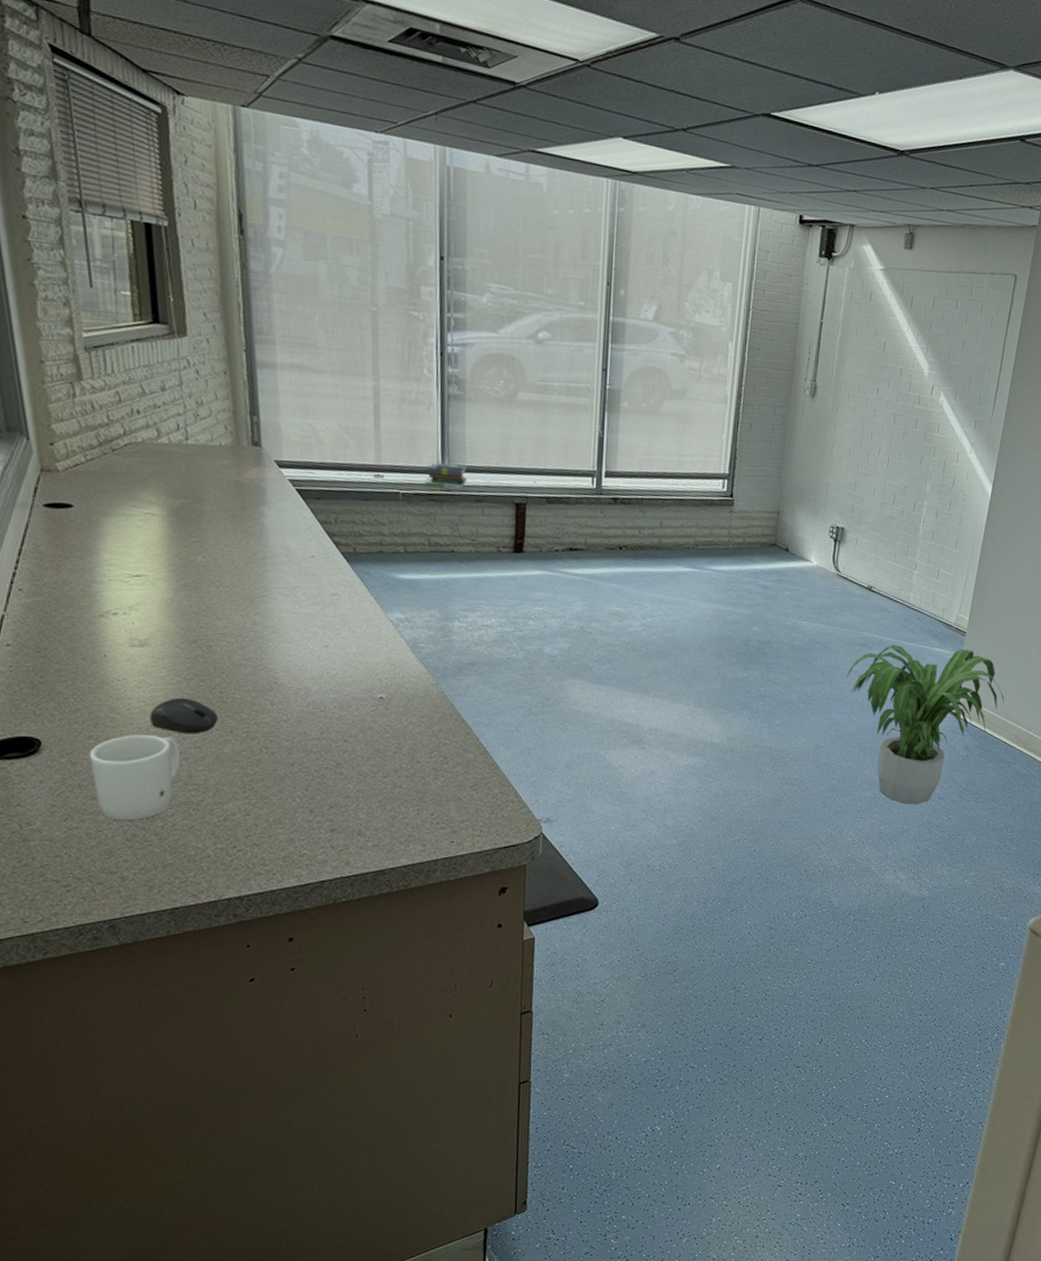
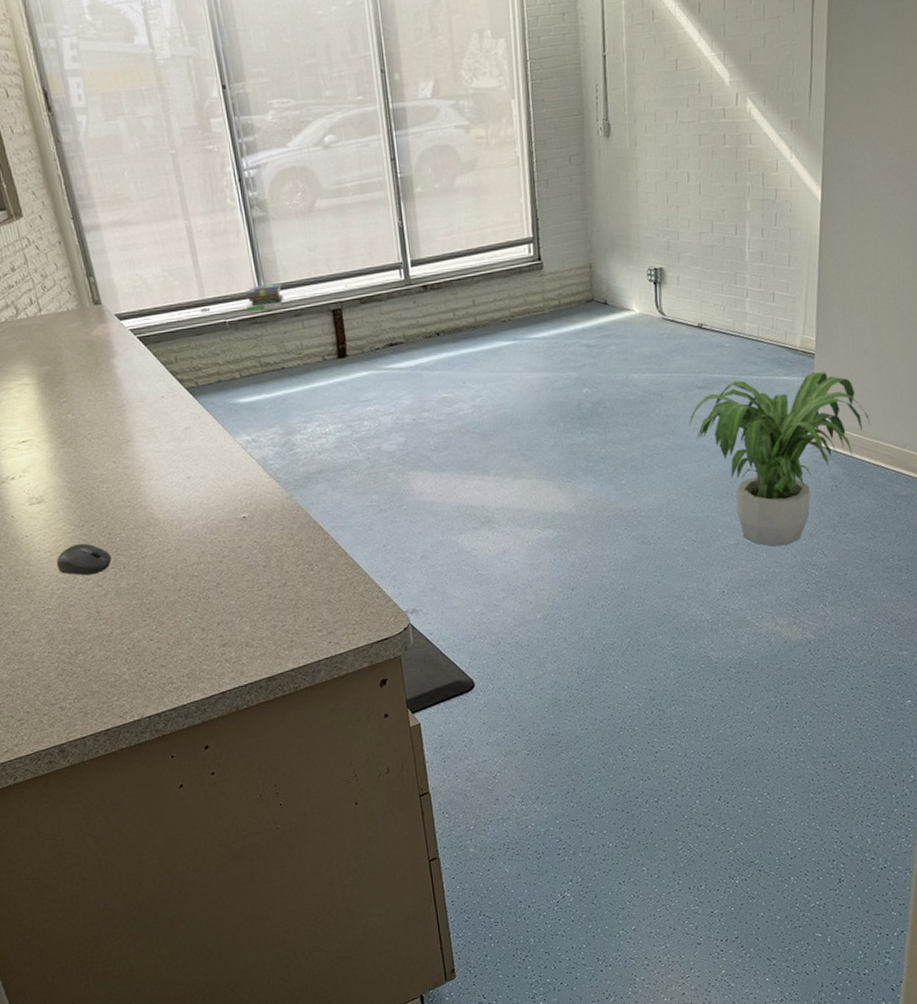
mug: present [89,734,181,821] -> none [15,579,89,659]

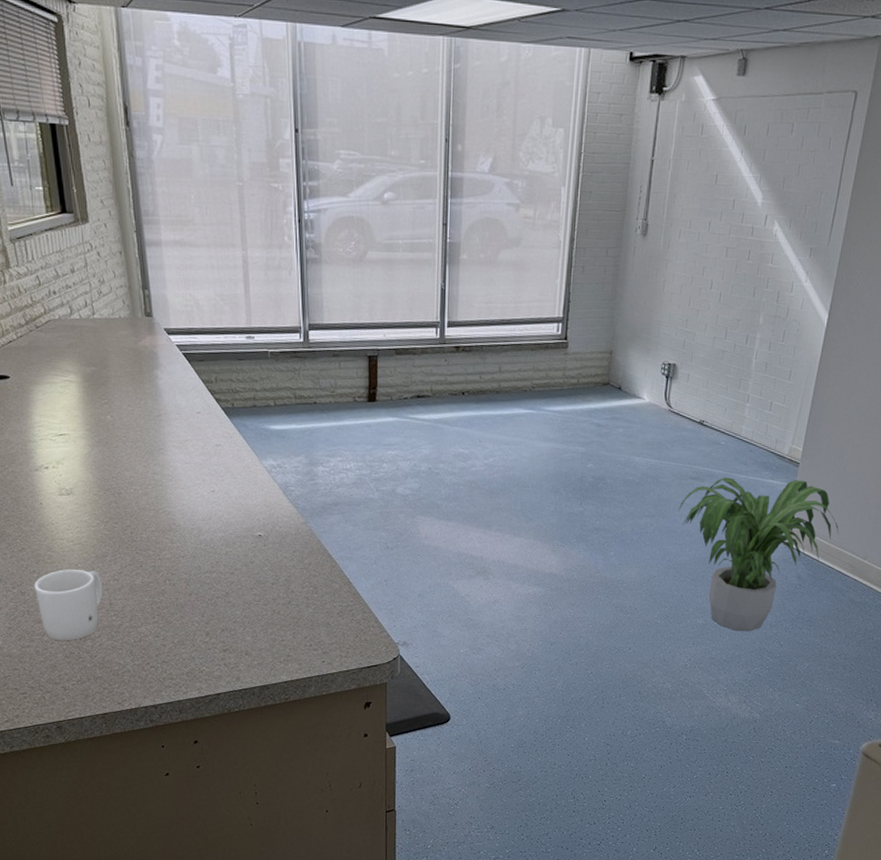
mug: none [15,579,89,659] -> present [34,568,103,641]
computer mouse: present [56,544,112,576] -> none [77,538,130,569]
books: present [246,283,284,312] -> none [289,322,326,347]

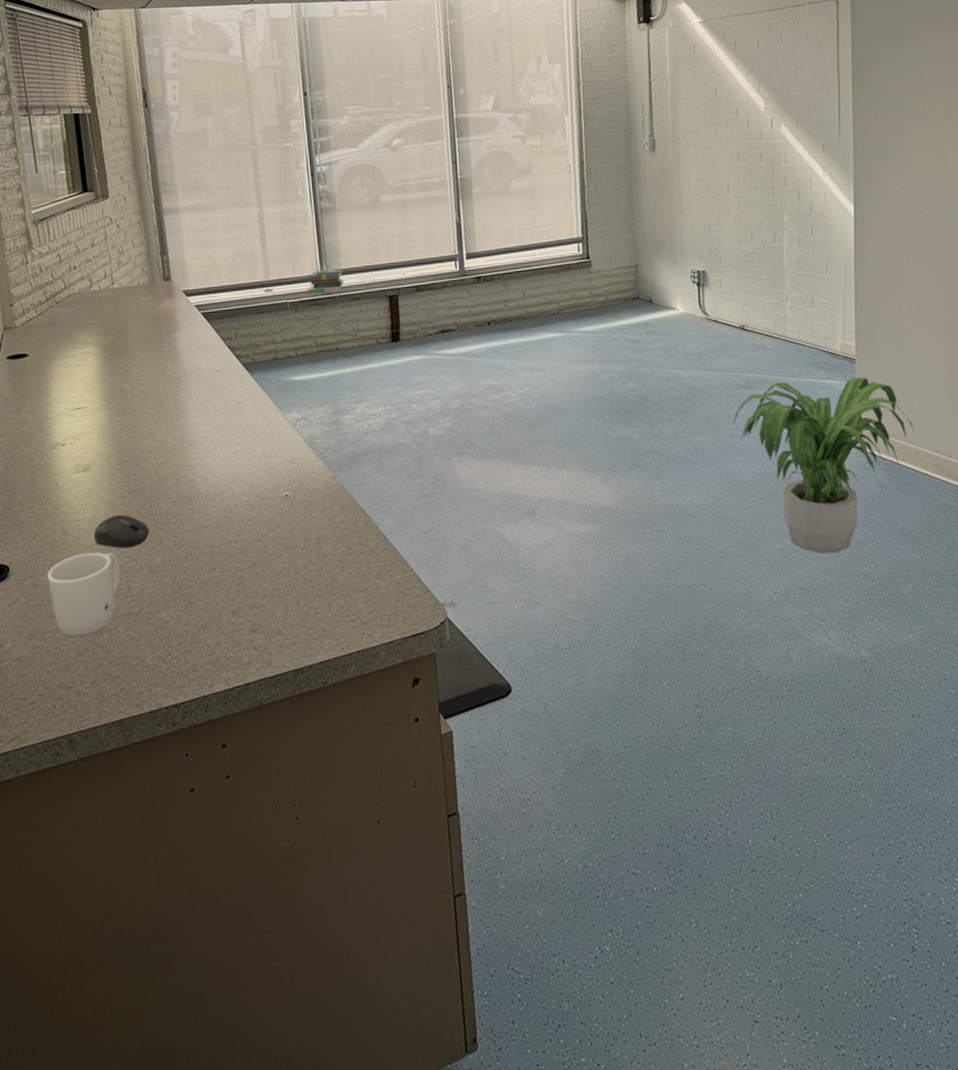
computer mouse: none [77,538,130,569] -> present [93,515,149,549]
books: none [289,322,326,347] -> present [308,268,344,294]

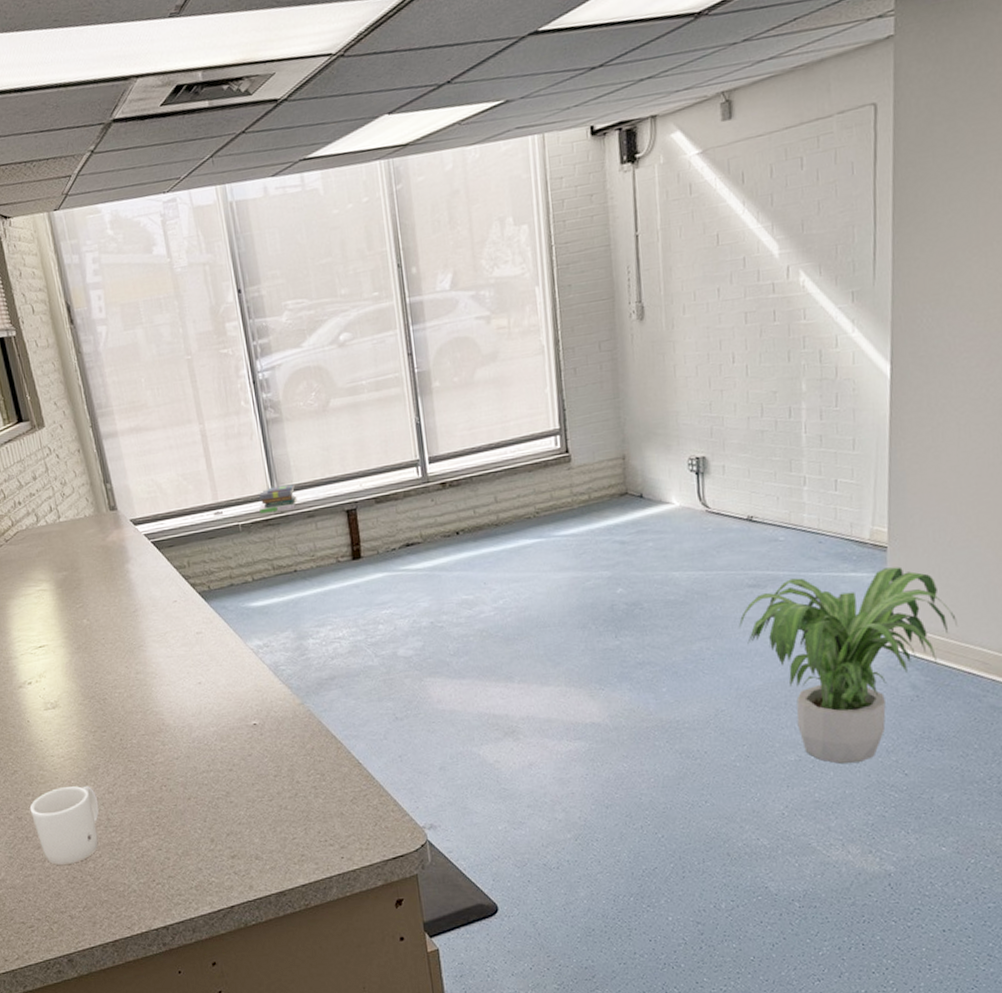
computer mouse: present [93,515,149,549] -> none [69,749,123,782]

